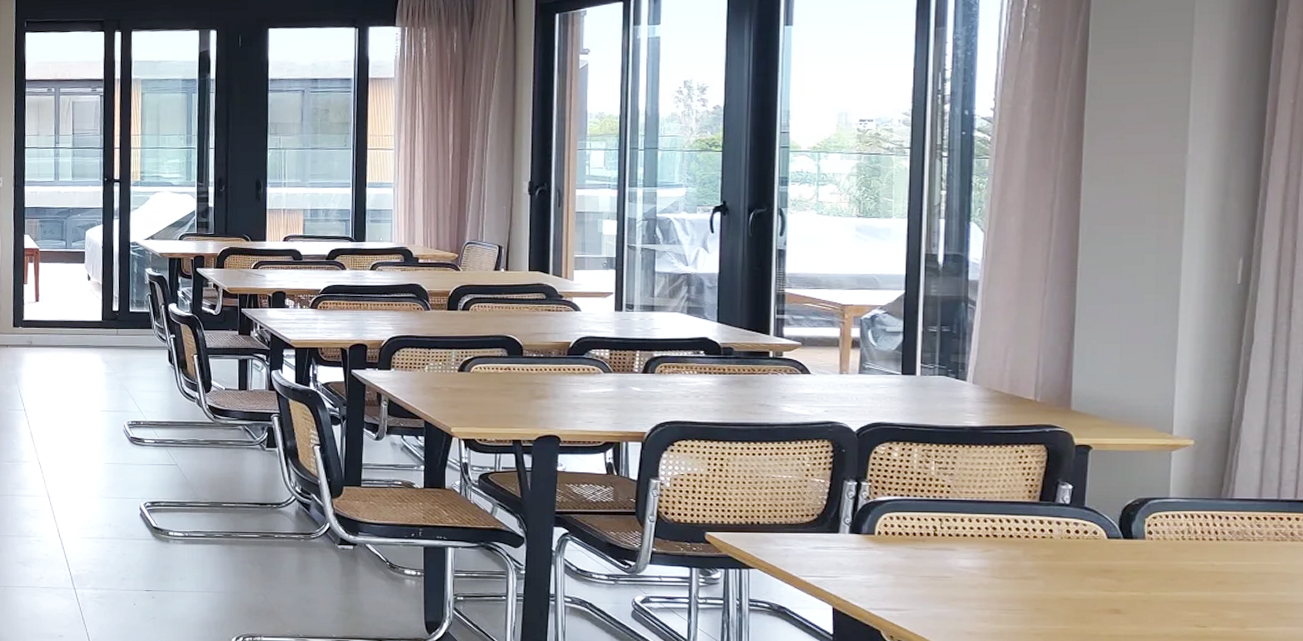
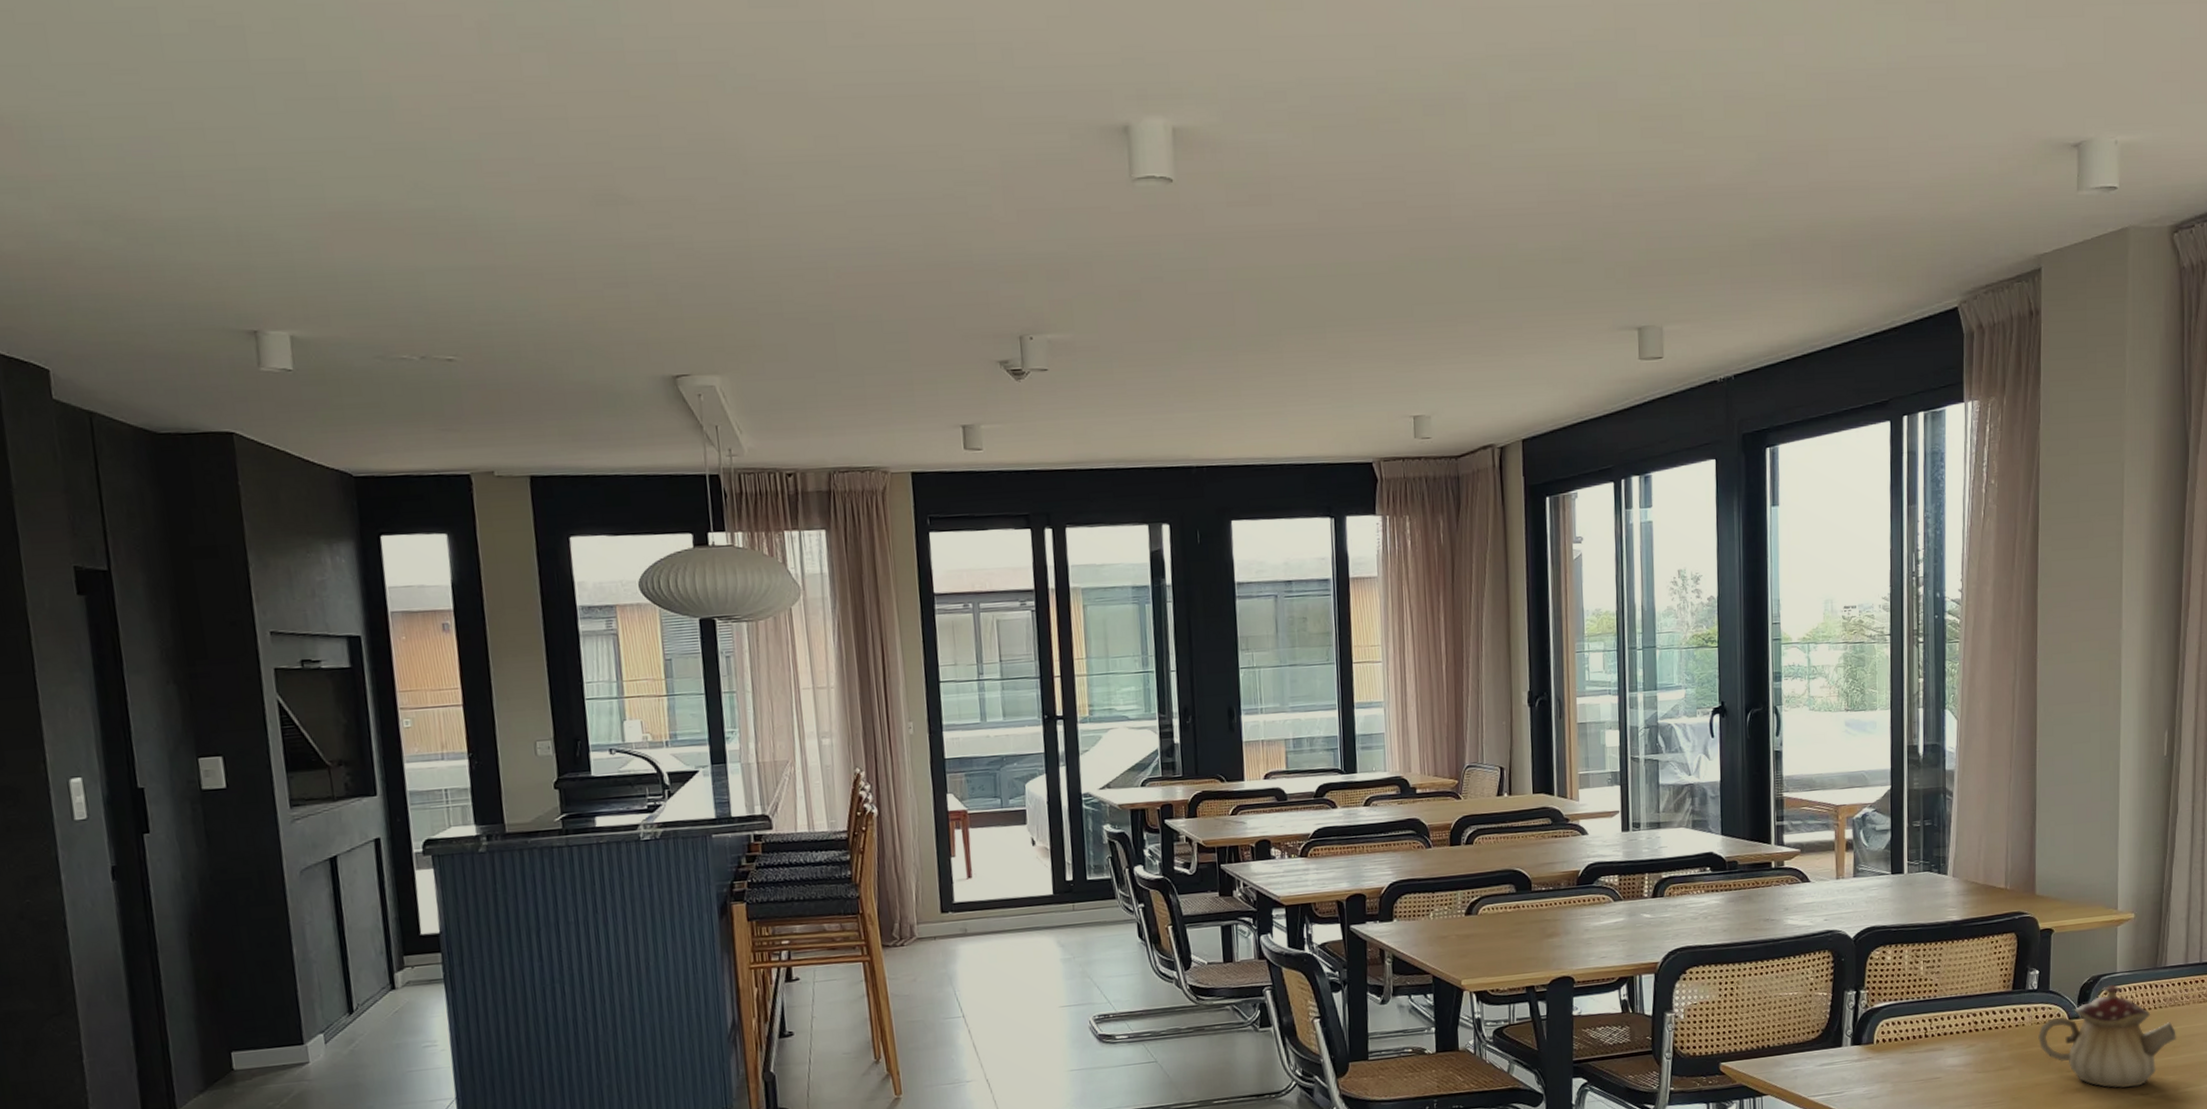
teapot: none [1069,510,1246,617] -> present [2038,985,2177,1088]

